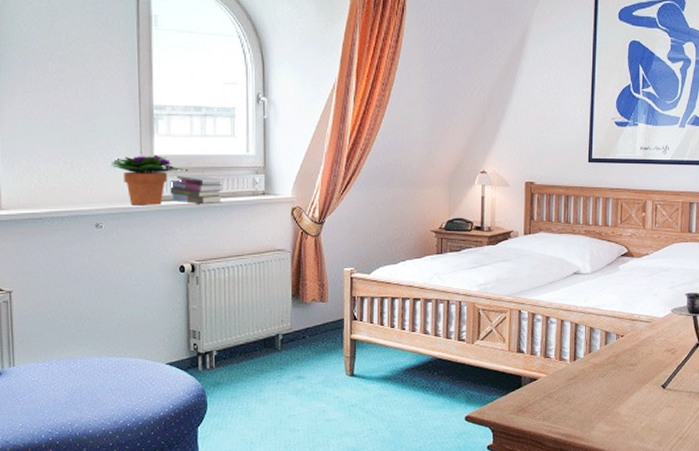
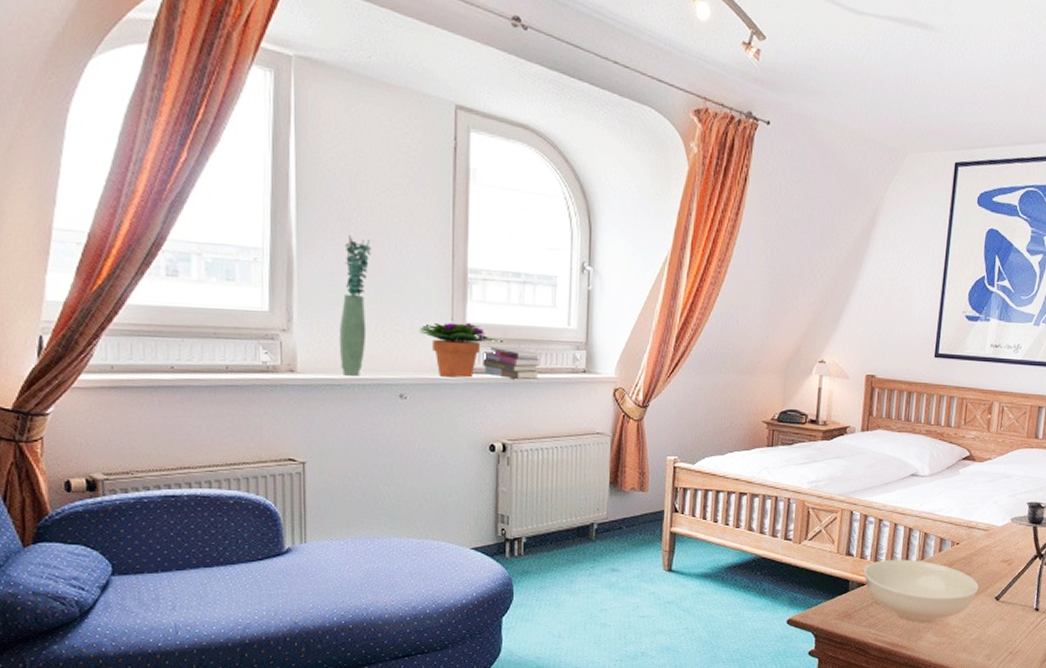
vase: none [38,82,65,210] -> present [339,235,371,376]
bowl: none [534,353,645,413] -> present [863,559,979,622]

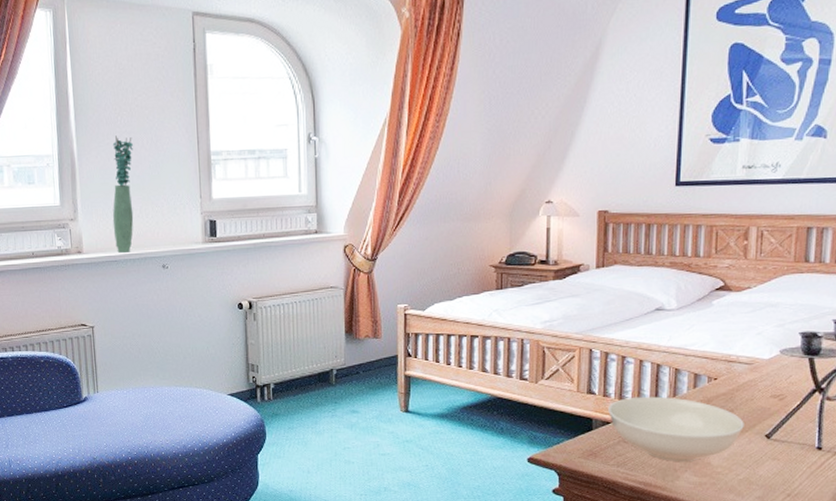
potted flower: present [420,322,501,378] -> none [175,198,243,247]
books: present [483,346,542,380] -> none [228,216,278,245]

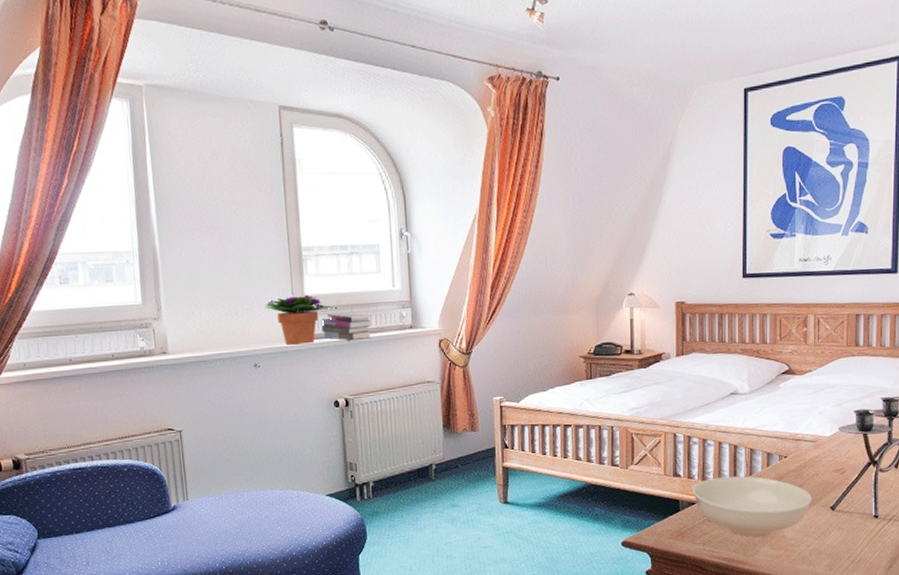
vase: present [112,135,134,253] -> none [199,231,223,352]
potted flower: none [175,198,243,247] -> present [266,294,336,345]
books: none [228,216,278,245] -> present [321,312,373,341]

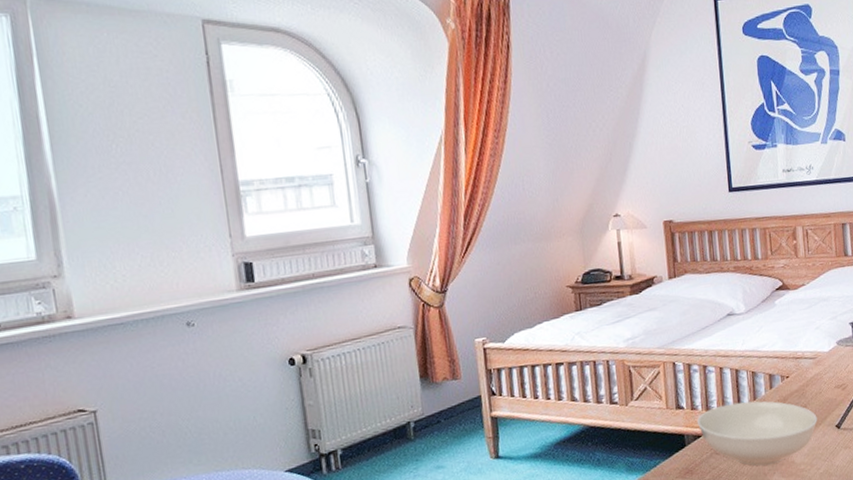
potted flower: present [266,294,336,345] -> none [198,236,285,297]
books: present [321,312,373,341] -> none [267,253,330,287]

